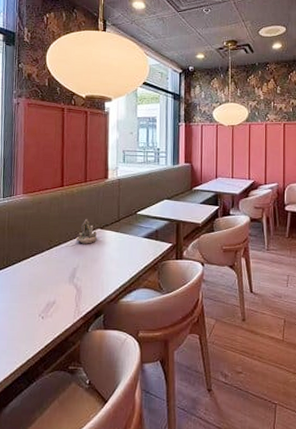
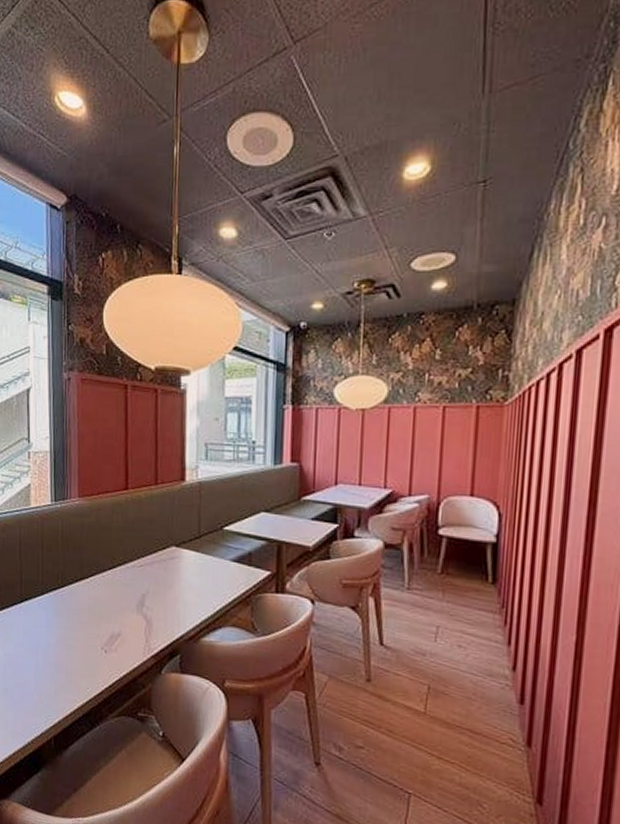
succulent planter: present [76,218,98,244] -> none [145,532,172,565]

